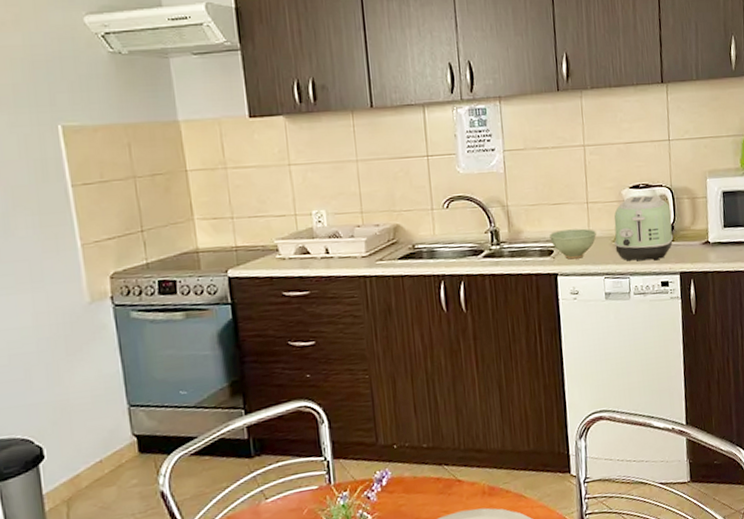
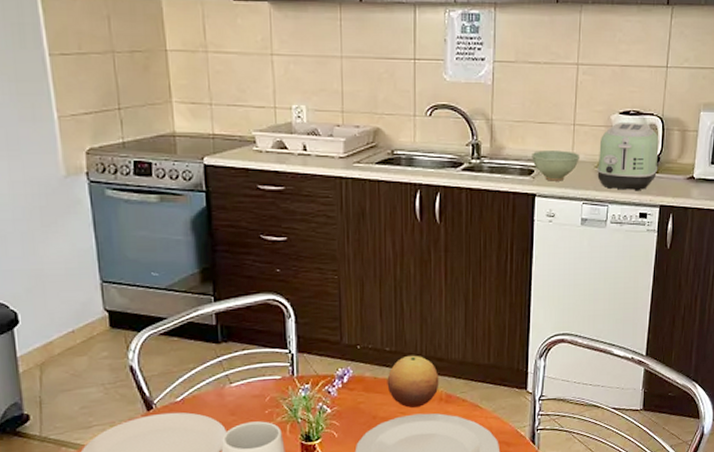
fruit: none [427,448,481,506] -> present [387,355,439,408]

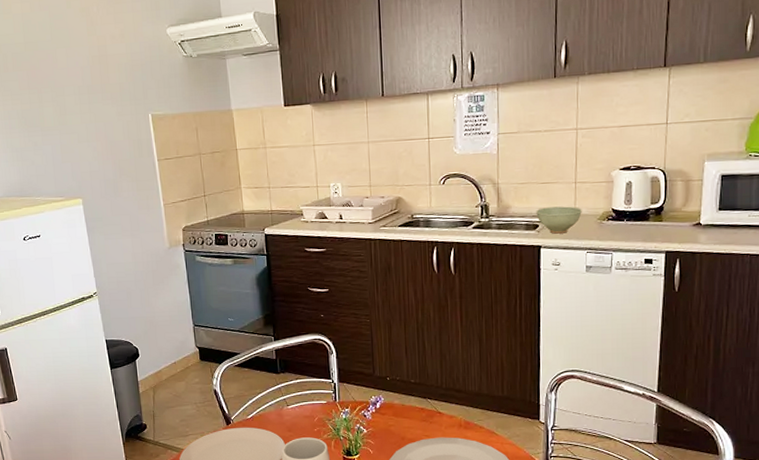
fruit: present [387,355,439,408] -> none [413,386,459,432]
toaster: present [597,123,659,191] -> none [600,176,662,239]

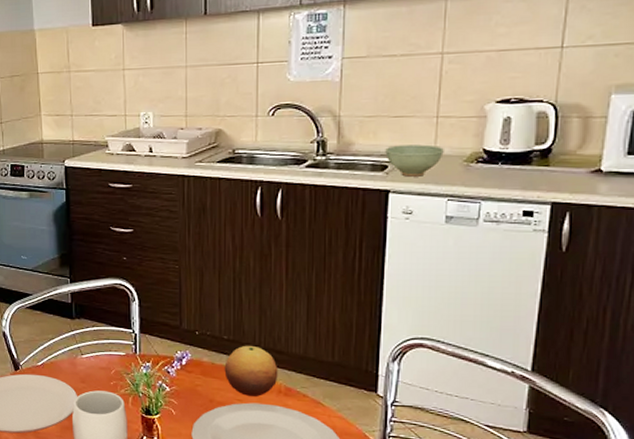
fruit: none [413,386,459,432] -> present [224,345,278,396]

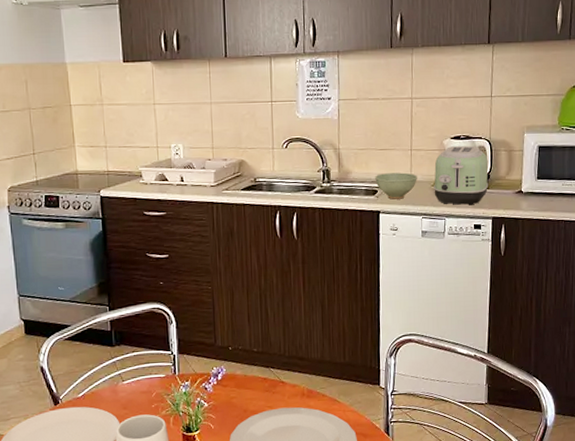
fruit: present [224,345,278,396] -> none [255,355,301,402]
toaster: none [466,111,551,187] -> present [434,146,489,206]

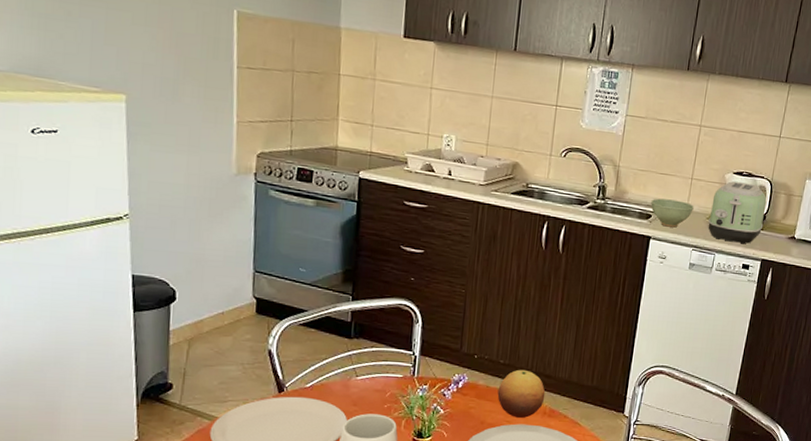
fruit: none [255,355,301,402] -> present [497,369,546,418]

